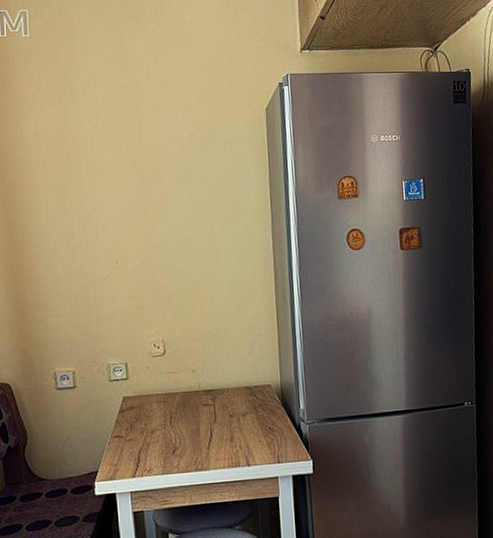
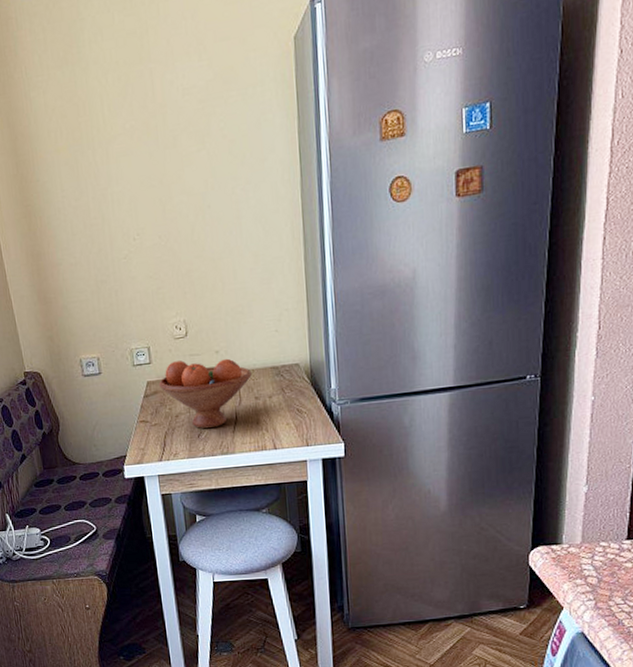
fruit bowl: none [135,377,226,445] -> present [159,358,252,428]

